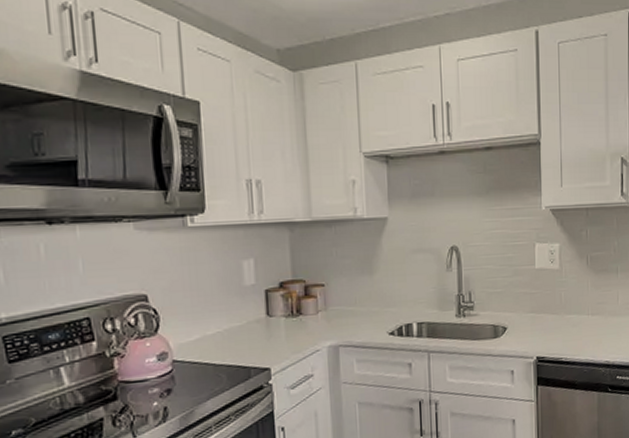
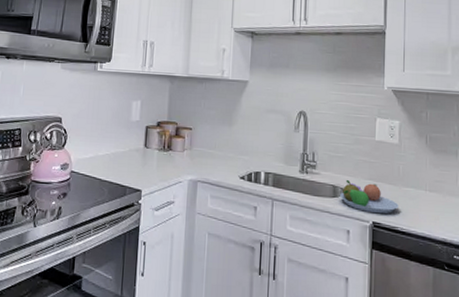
fruit bowl: none [500,316,562,348] -> present [339,179,399,214]

